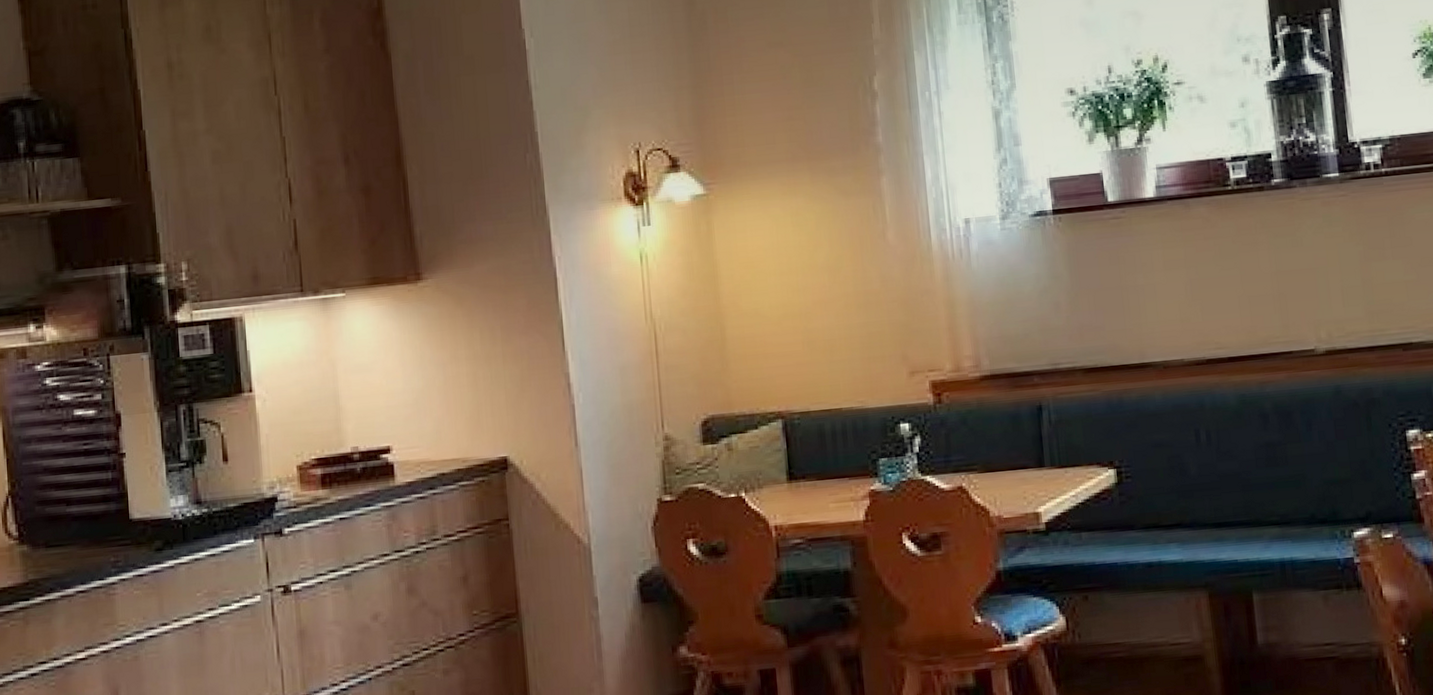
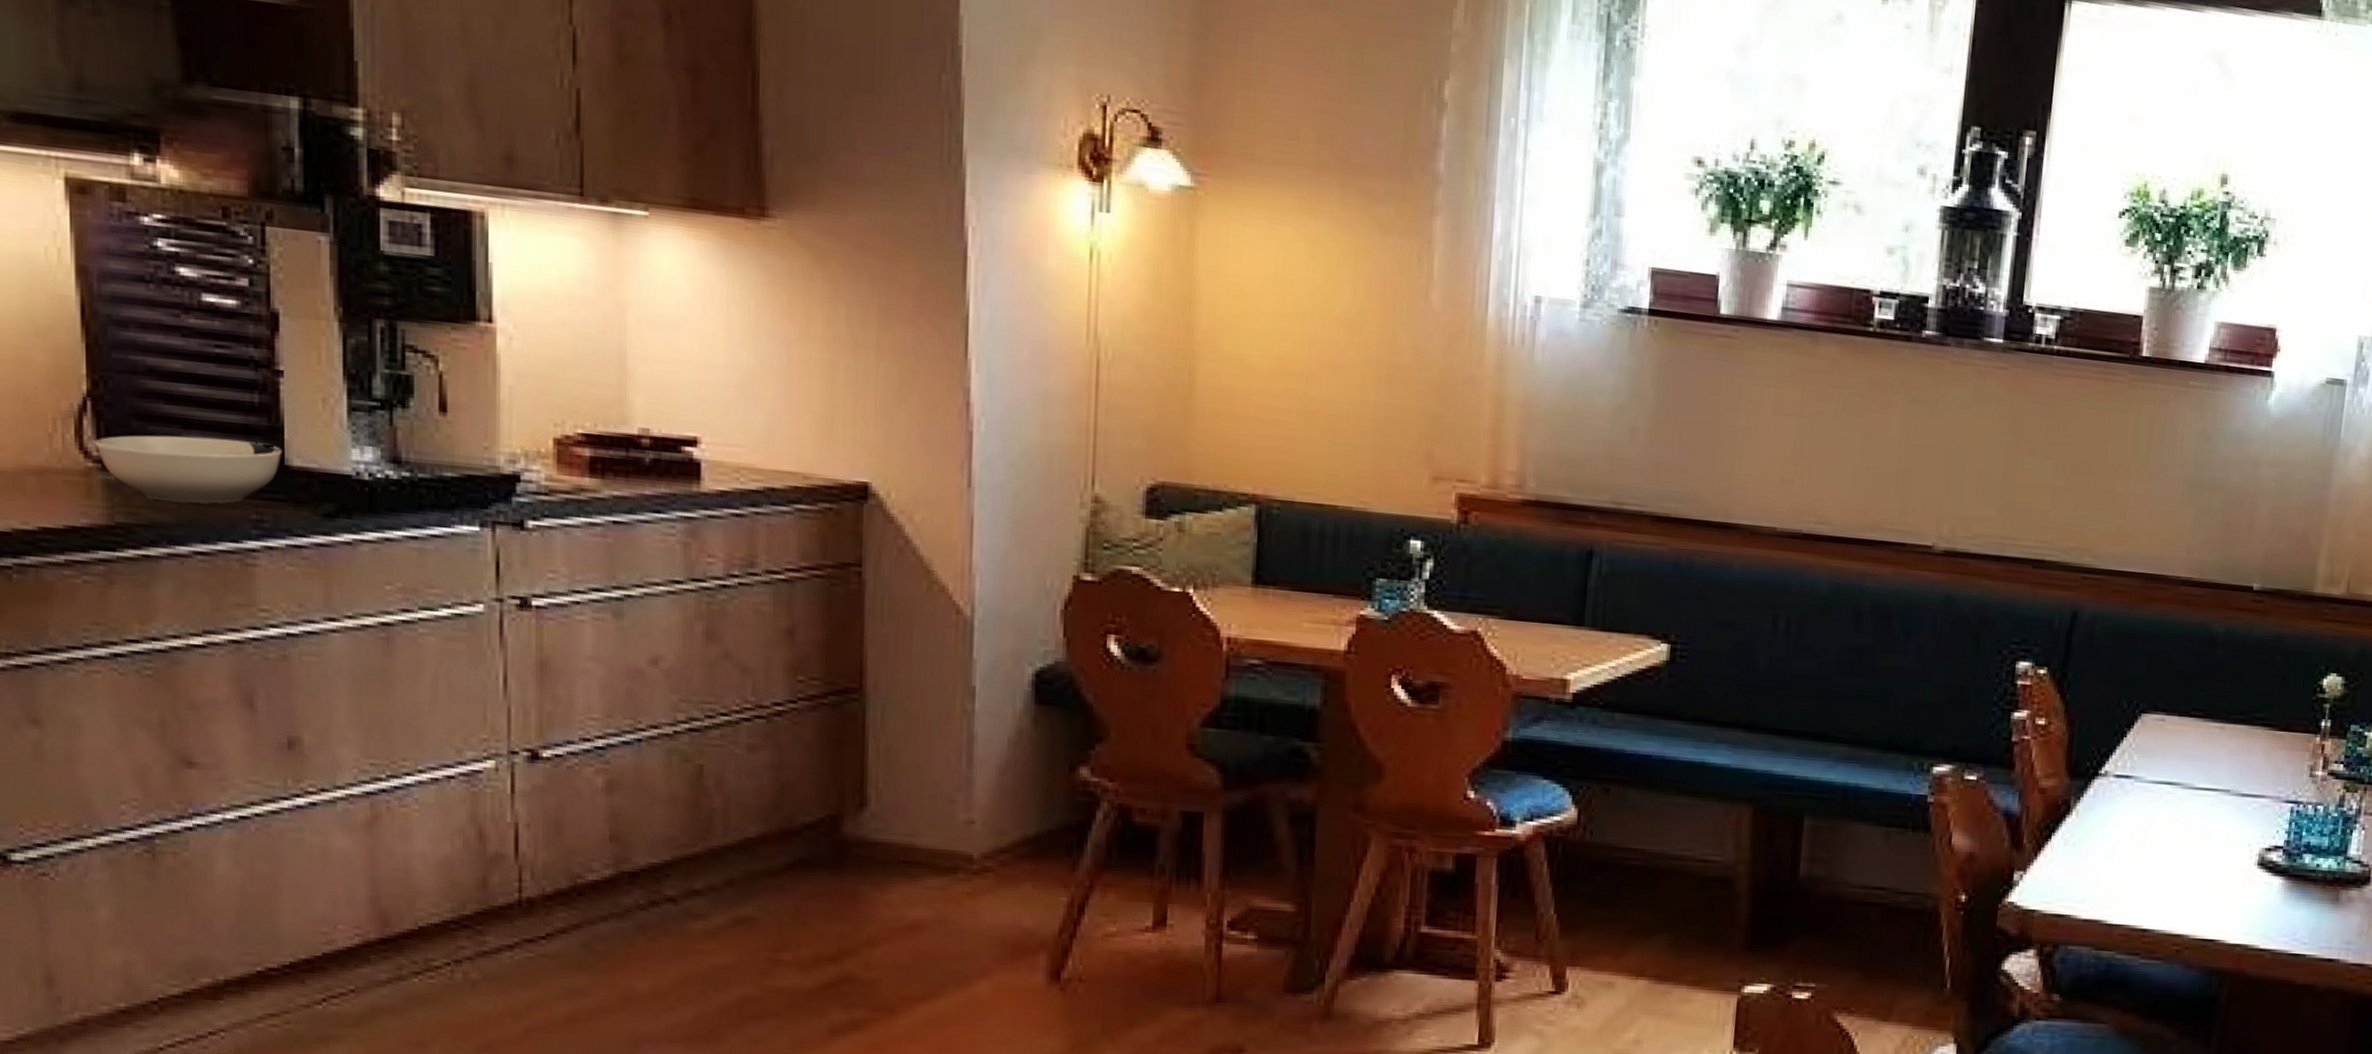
bowl: none [14,506,128,560] -> present [95,435,283,504]

